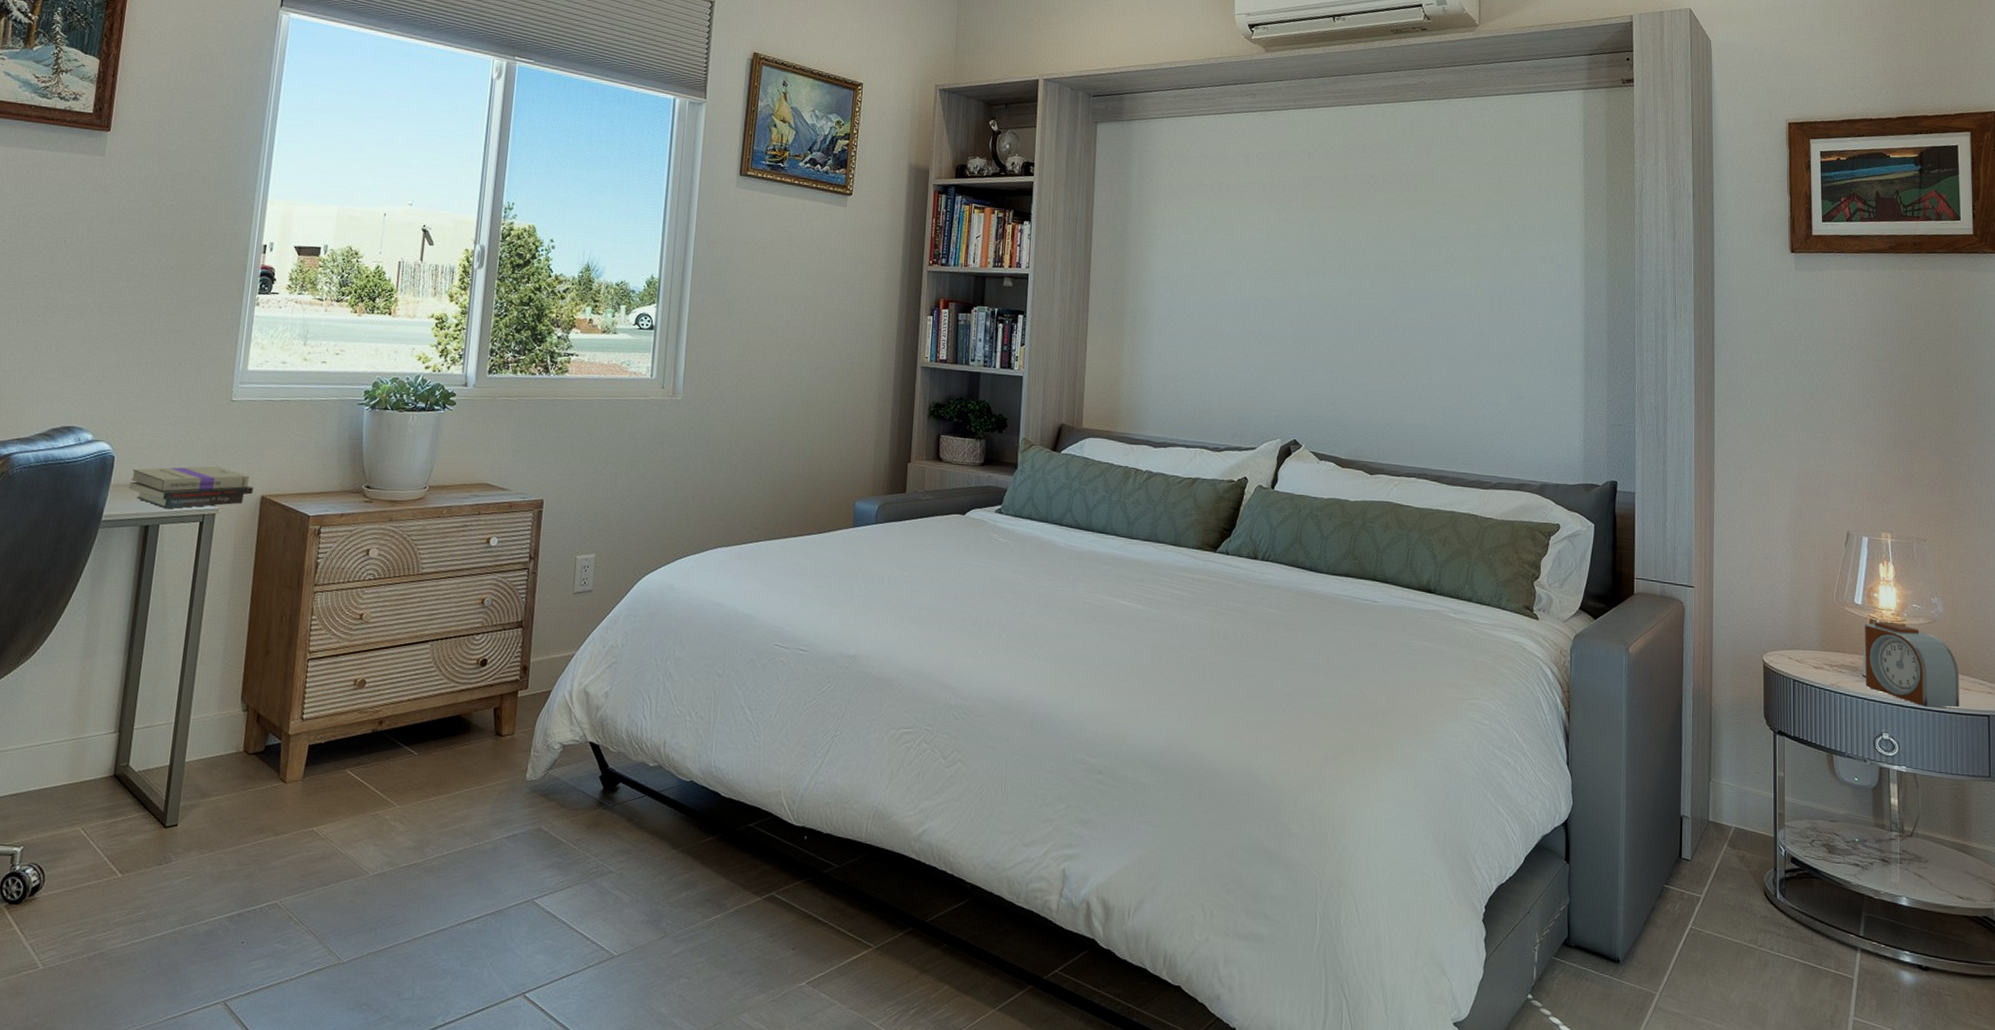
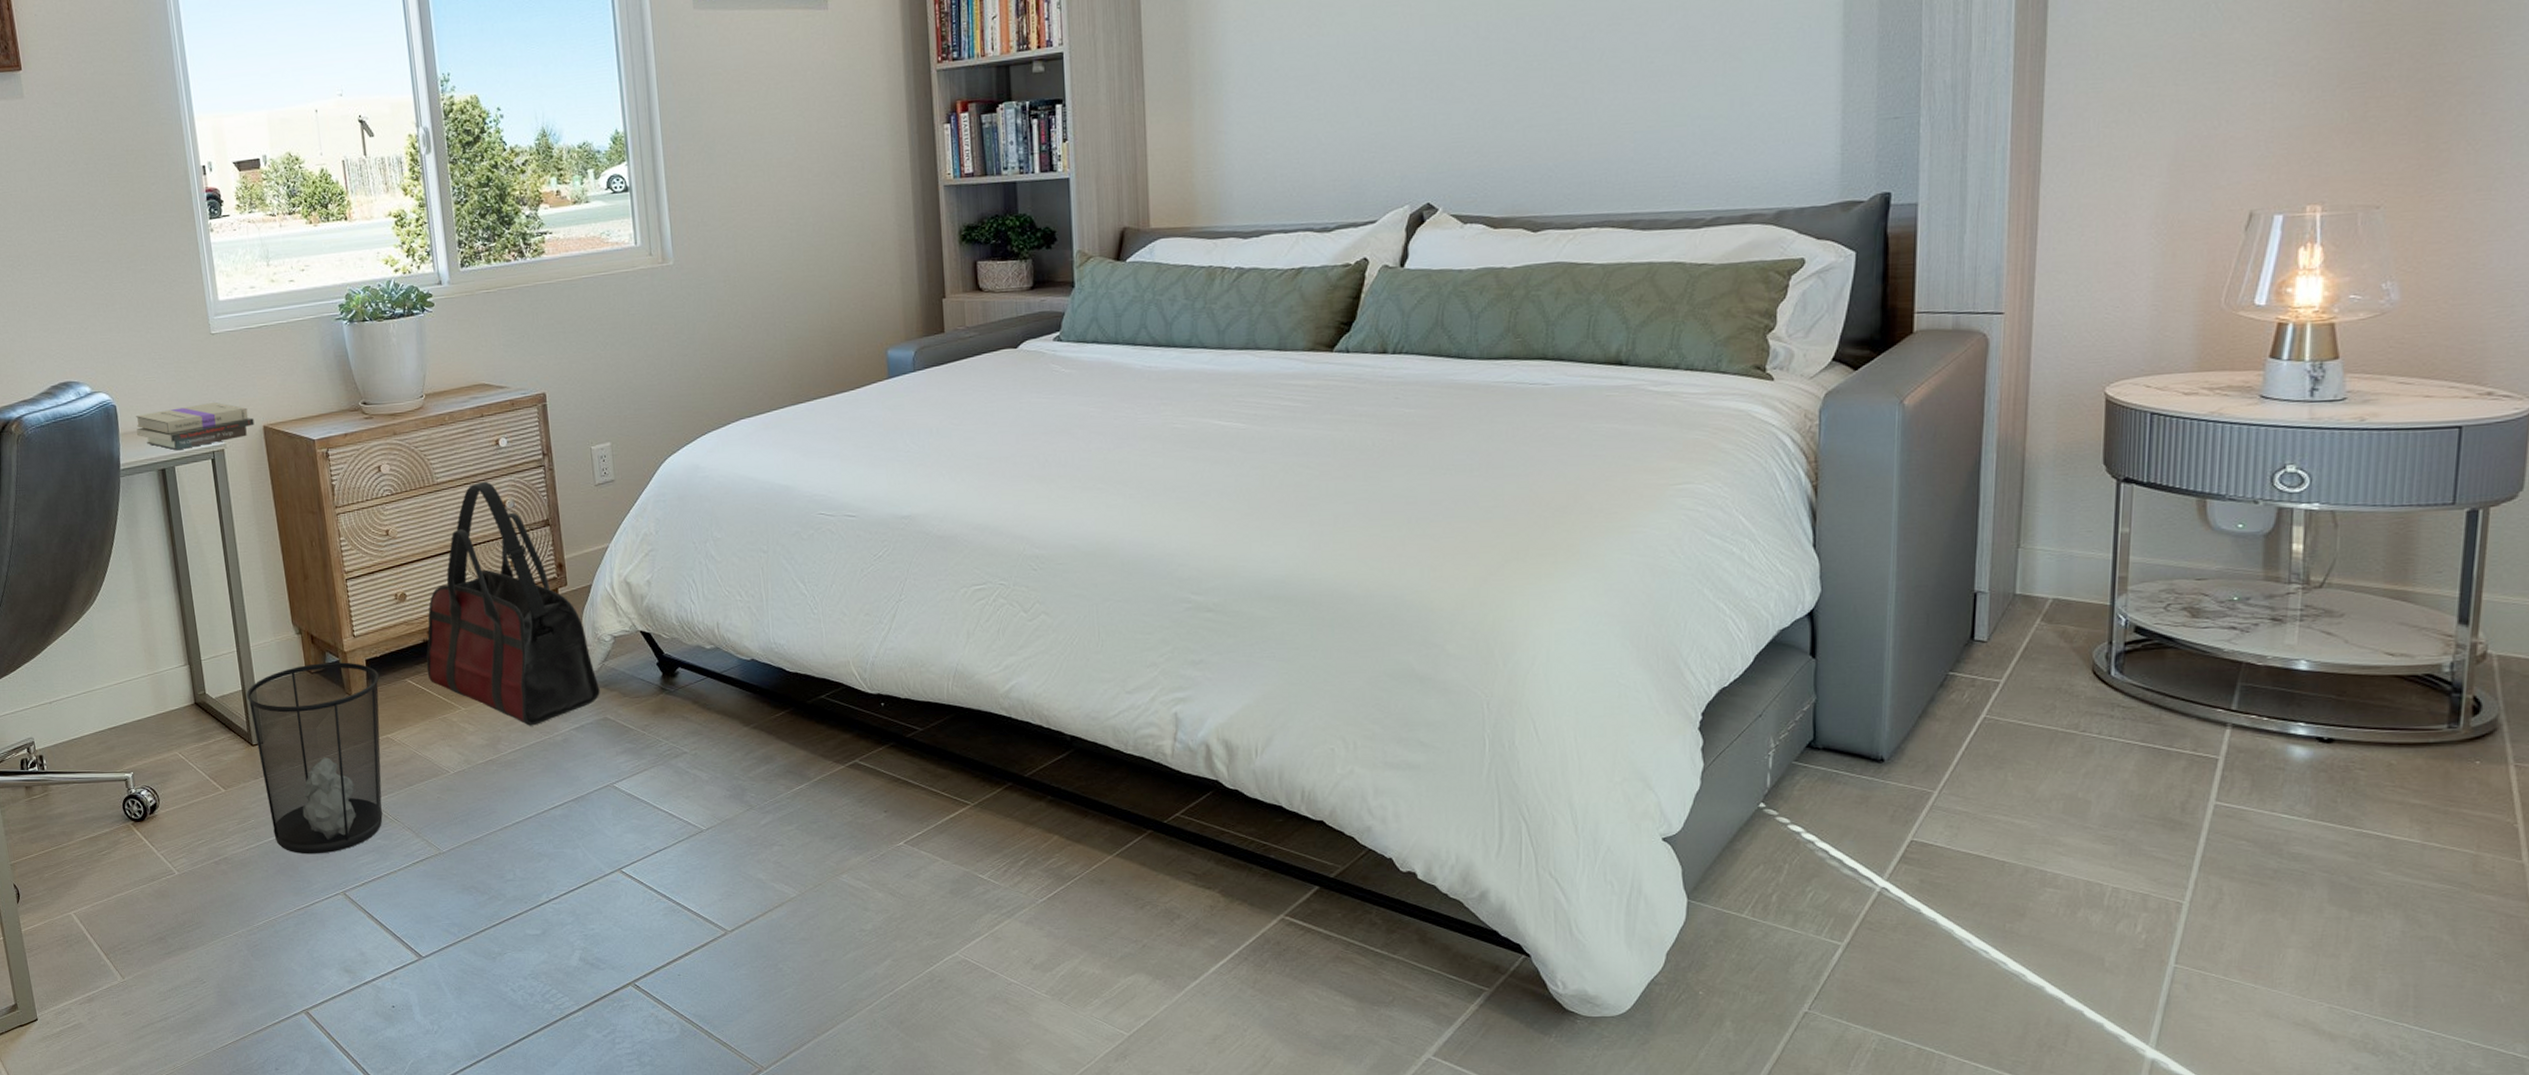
waste bin: none [163,744,320,956] -> present [246,662,383,855]
duffel bag: none [369,576,540,831] -> present [426,481,600,726]
alarm clock: present [1865,621,1960,708] -> none [2263,322,2418,425]

